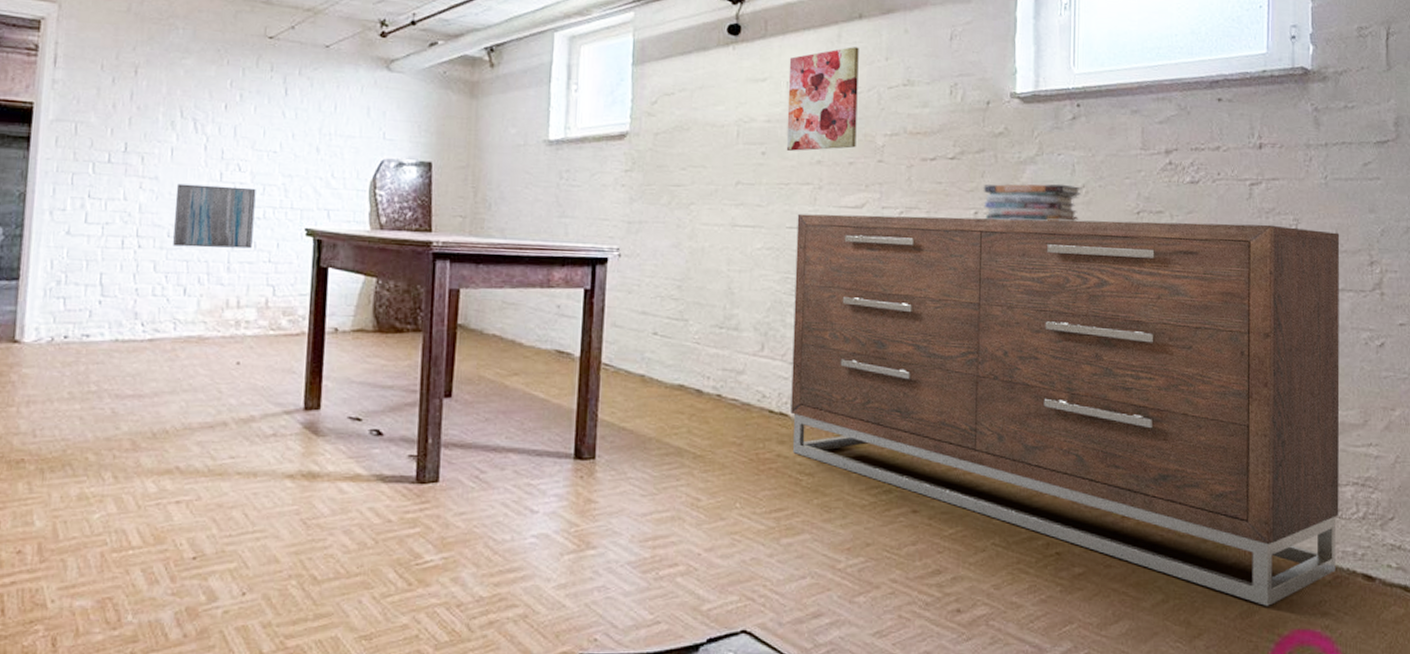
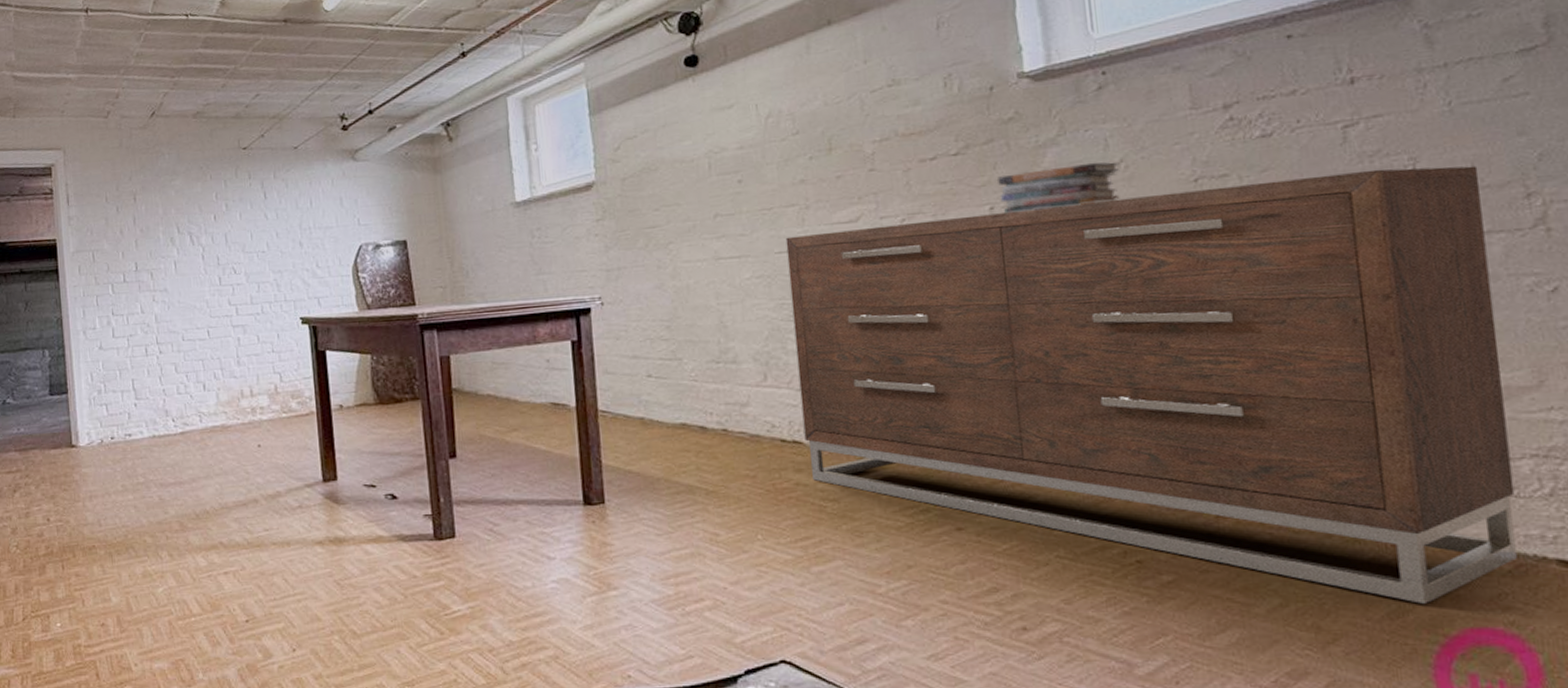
wall art: present [173,183,256,249] -> none [183,287,256,348]
wall art: present [786,47,859,151] -> none [755,55,842,175]

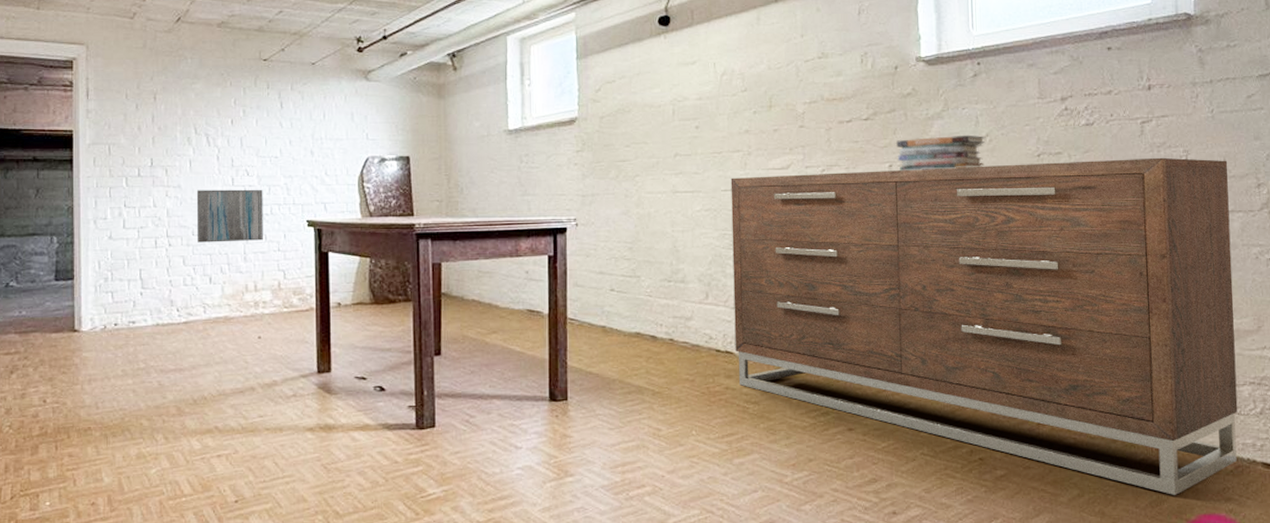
wall art: none [183,287,256,348] -> present [196,189,263,243]

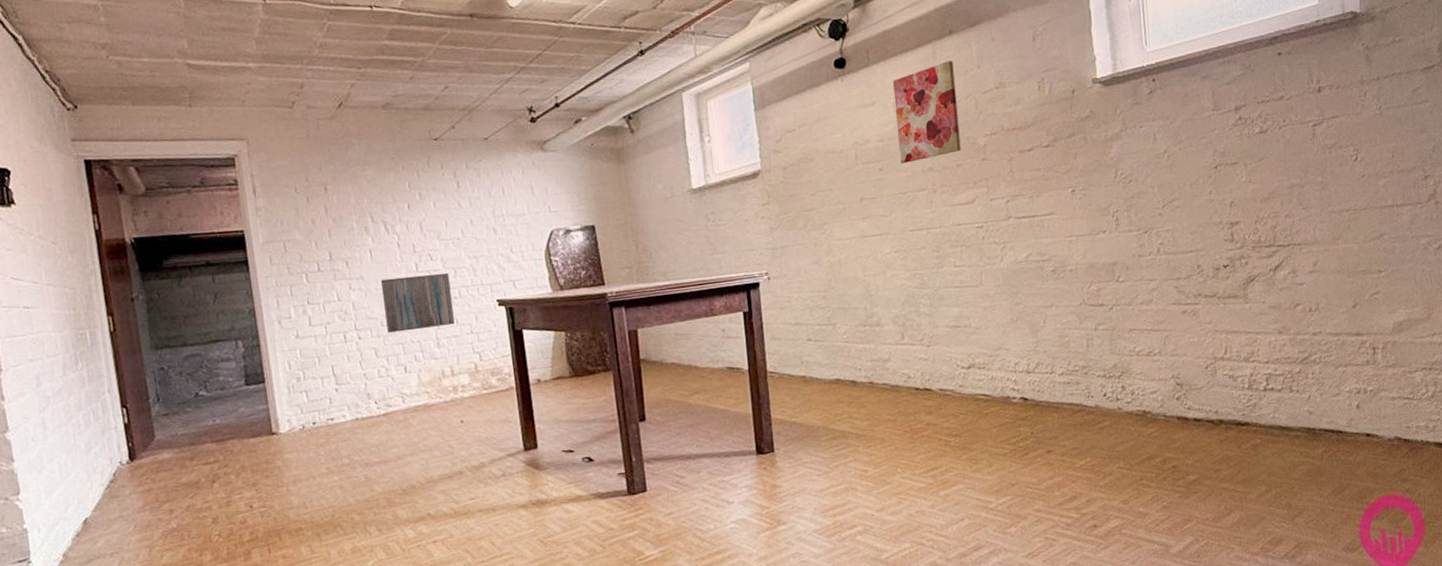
wall art: none [715,27,779,123] -> present [892,61,961,163]
dresser: present [730,157,1238,495] -> none [917,155,1411,482]
book stack: present [896,134,986,172] -> none [1077,152,1165,196]

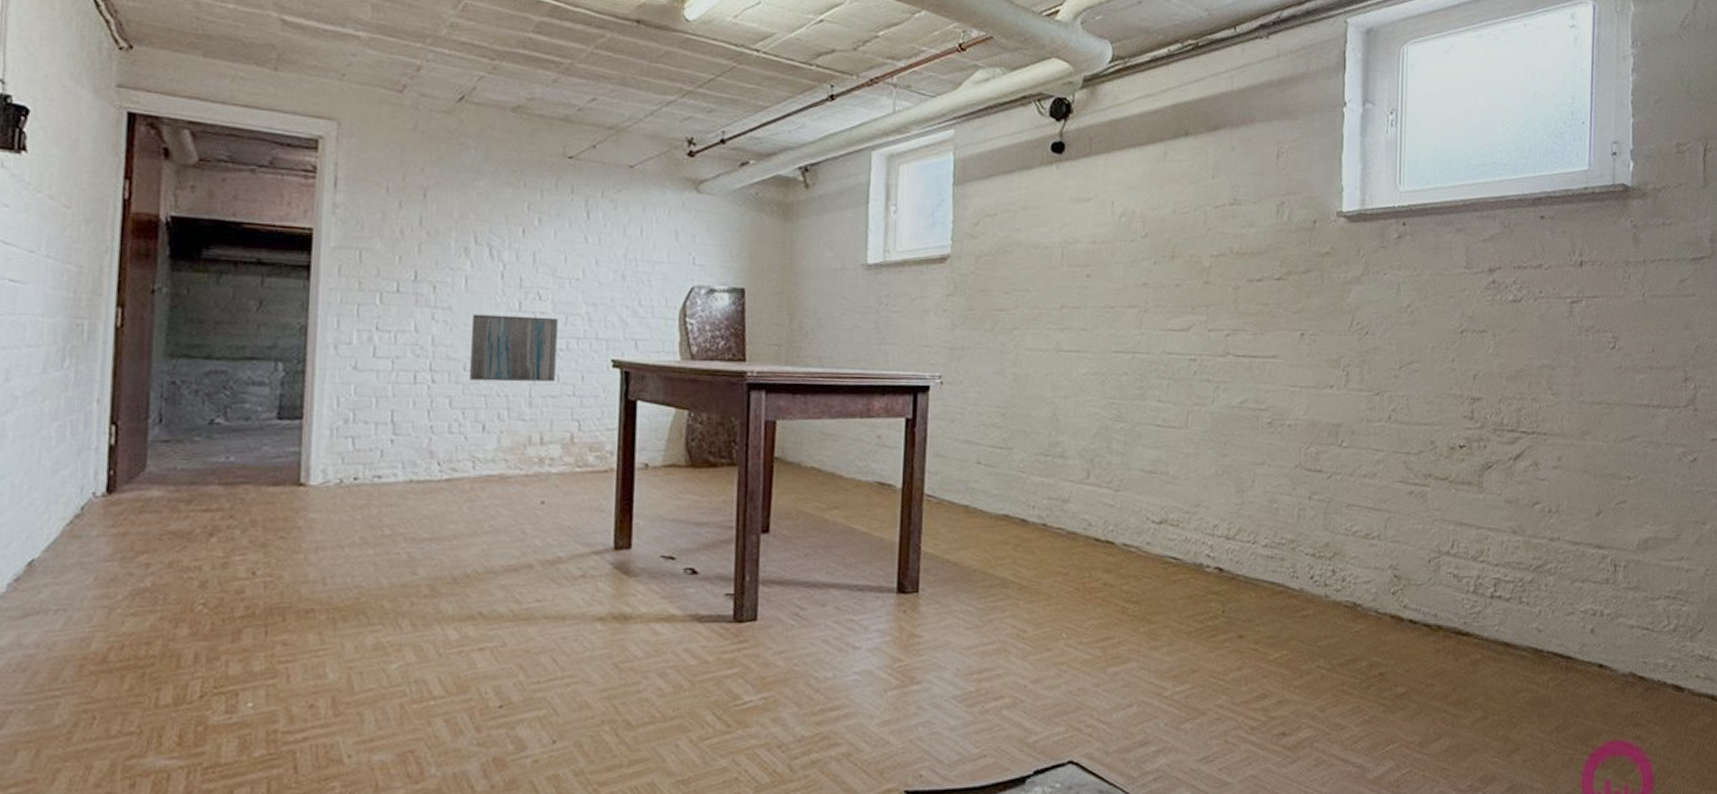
wall art: present [892,61,961,163] -> none [1111,165,1185,273]

